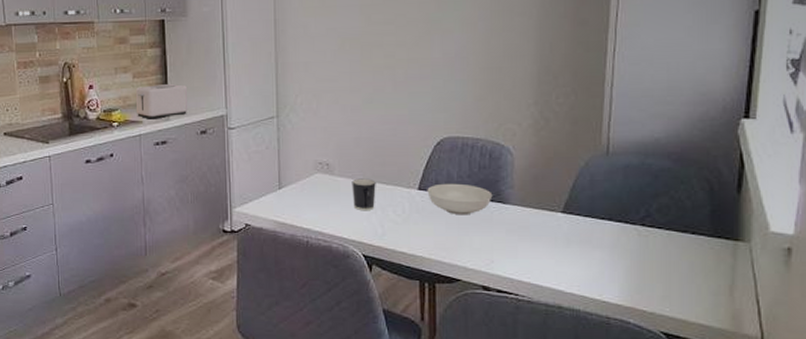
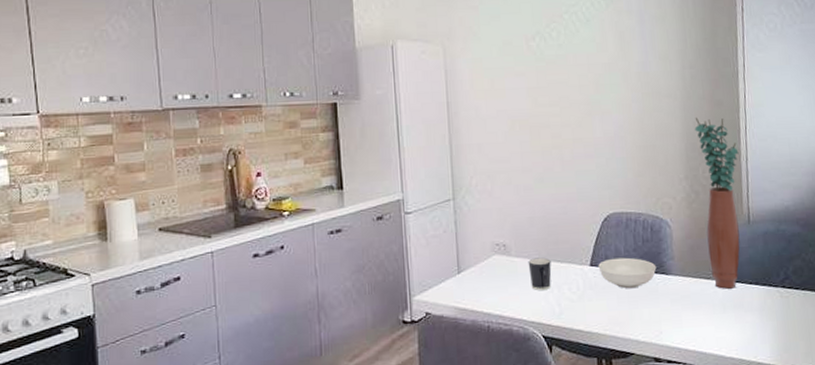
toaster: present [135,83,188,119] -> none [307,168,364,207]
vase: none [550,38,603,223] -> present [694,117,740,289]

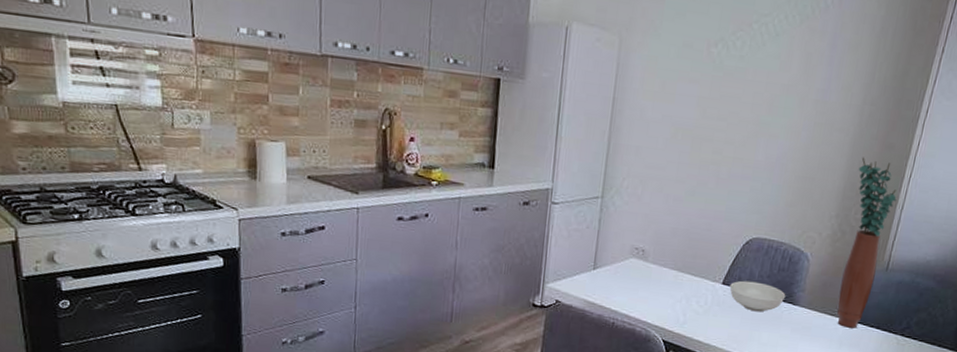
mug: present [528,257,552,291] -> none [661,267,686,299]

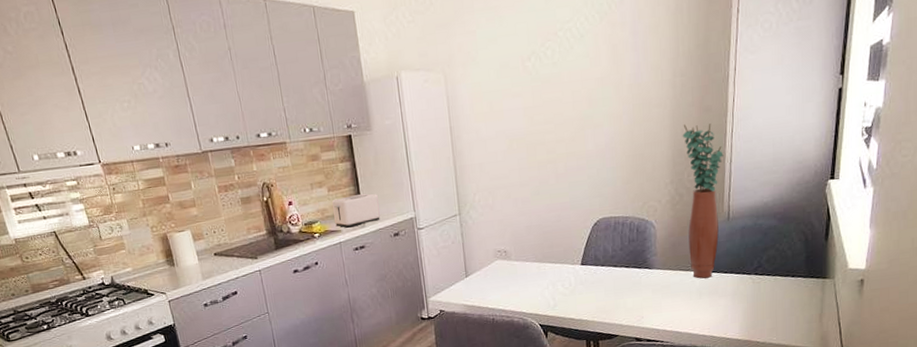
toaster: none [458,146,516,184] -> present [331,193,381,228]
bowl: present [729,280,786,312] -> none [588,256,641,283]

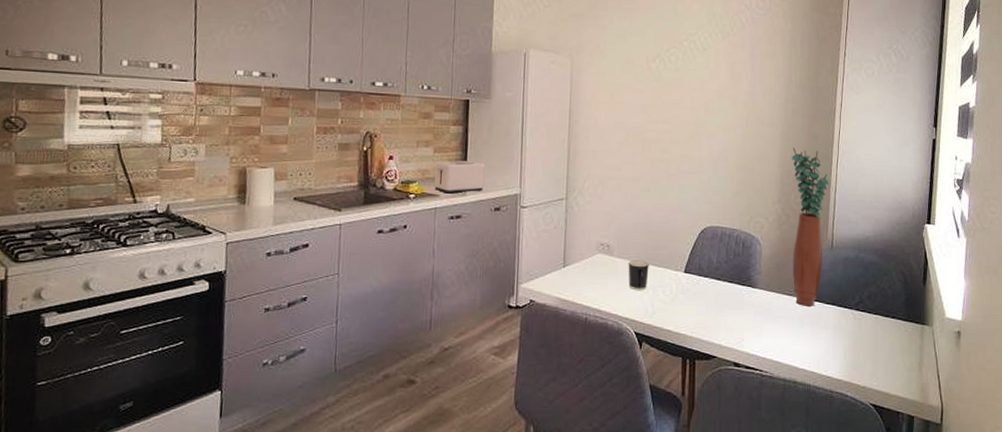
mug: none [526,260,547,288] -> present [628,260,649,291]

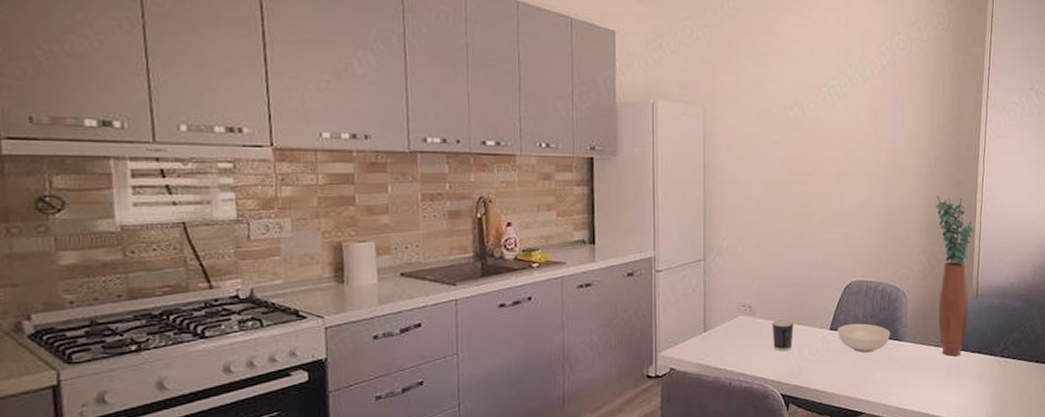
toaster: present [433,160,486,194] -> none [558,223,616,260]
bowl: none [691,267,744,297] -> present [837,323,891,353]

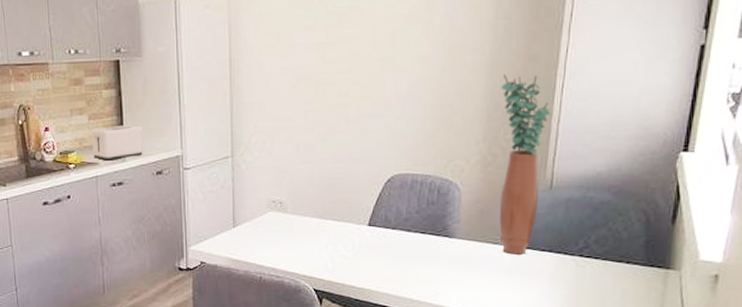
toaster: none [558,223,616,260] -> present [91,124,144,161]
mug: present [772,320,794,352] -> none [304,215,327,247]
bowl: present [837,323,891,353] -> none [377,219,440,250]

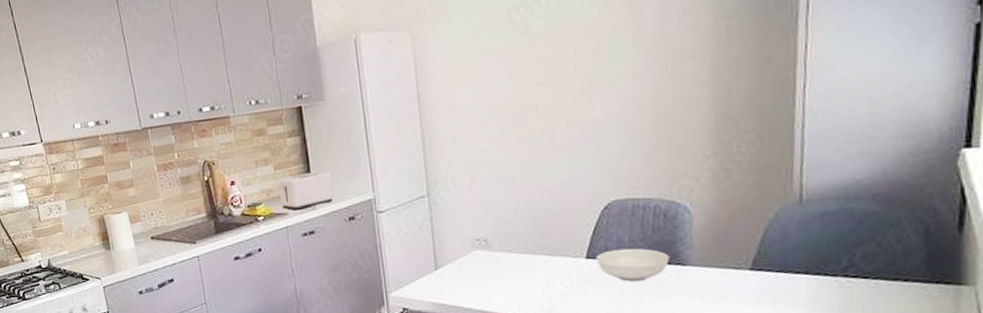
bowl: none [377,219,440,250] -> present [596,248,670,282]
vase: present [499,74,550,255] -> none [729,78,792,280]

